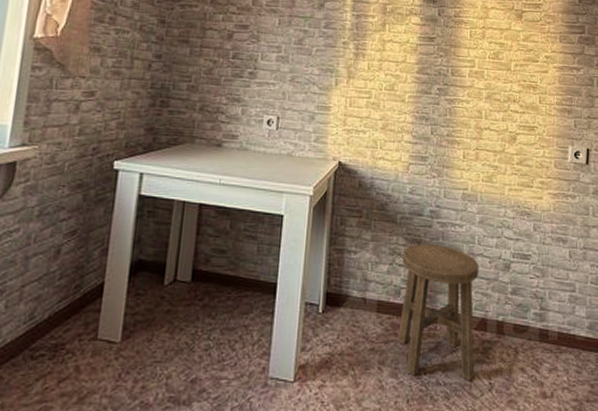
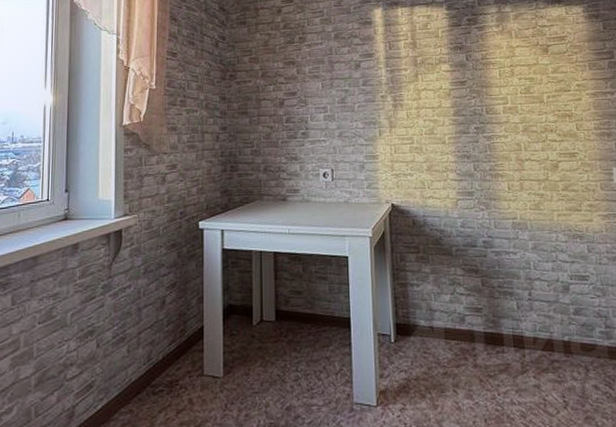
stool: present [398,244,479,382] -> none [462,273,548,400]

